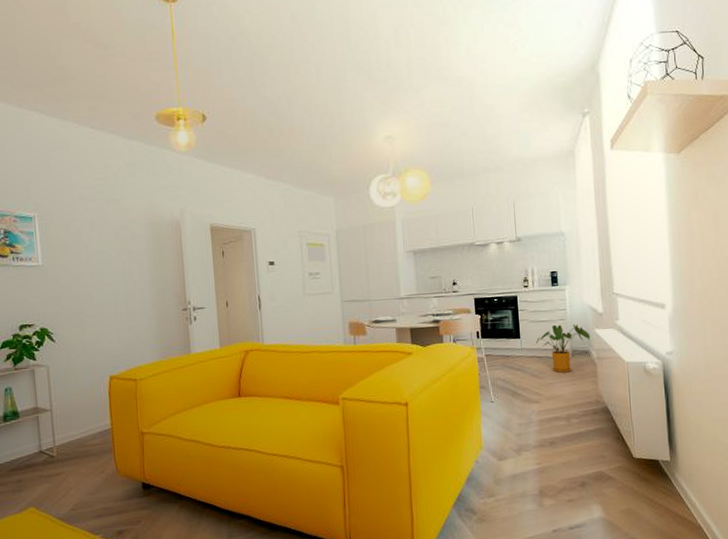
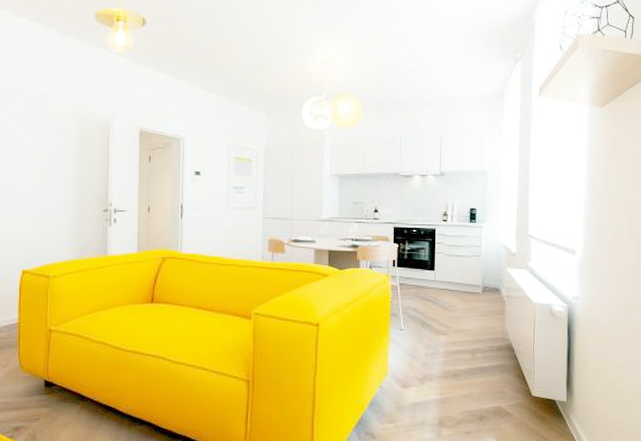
house plant: present [536,324,591,373] -> none [450,260,502,308]

